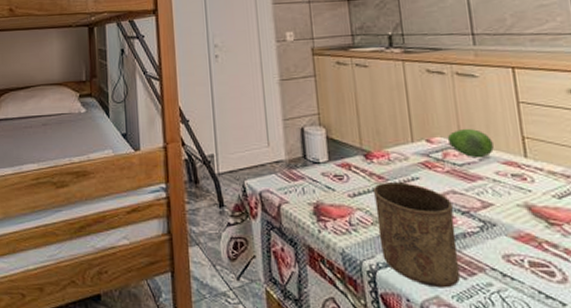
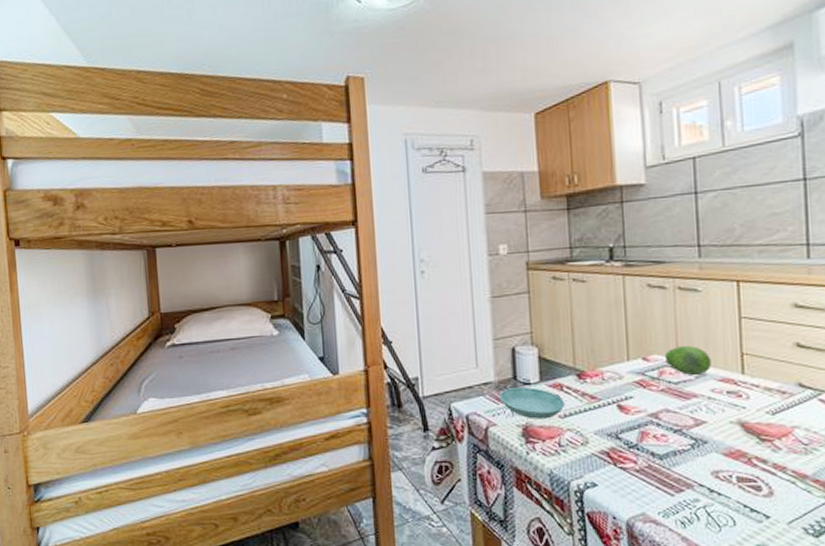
saucer: none [289,166,355,198] -> present [498,387,566,419]
cup: present [374,182,461,288] -> none [585,402,668,505]

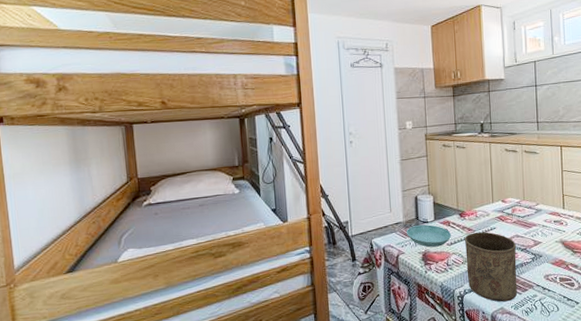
cup: none [585,402,668,505] -> present [465,232,518,302]
fruit: present [664,346,711,376] -> none [515,191,545,212]

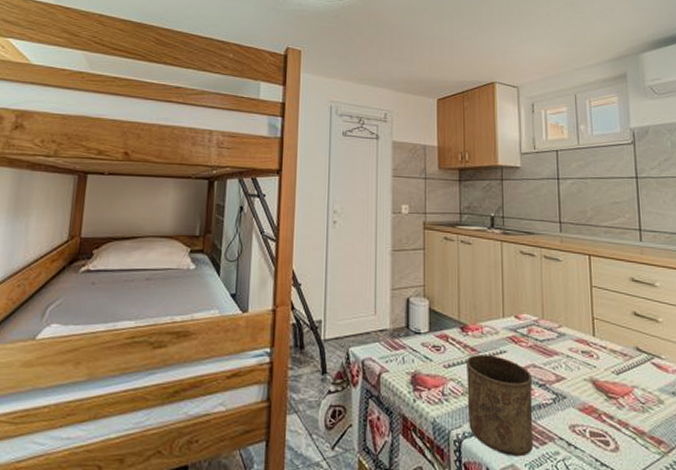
saucer: present [406,224,452,248] -> none [392,336,450,368]

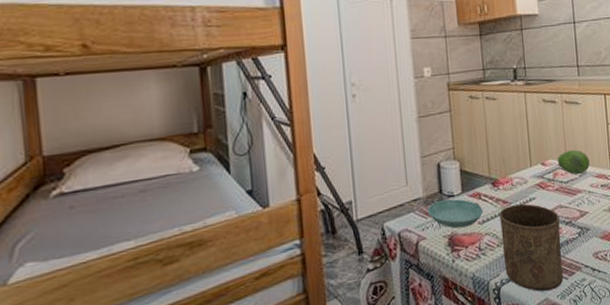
saucer: none [392,336,450,368] -> present [427,198,484,229]
fruit: none [532,308,569,336] -> present [557,150,590,175]

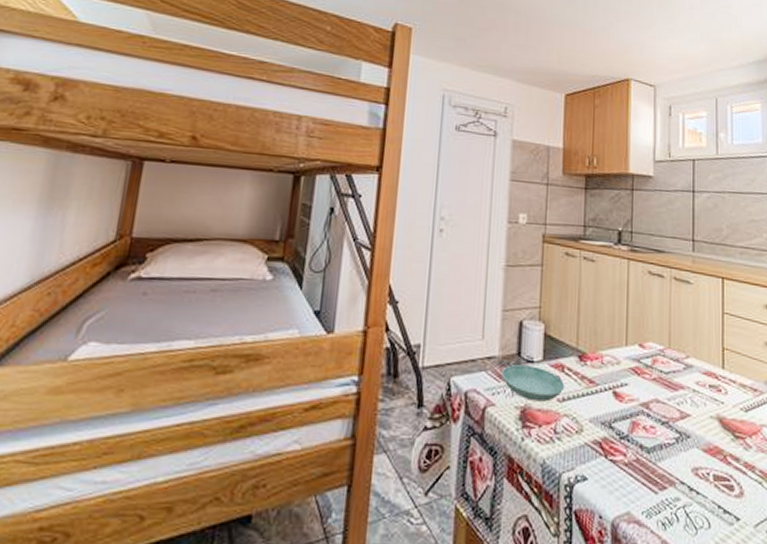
cup: present [499,203,564,292] -> none [581,387,655,504]
fruit: present [557,150,590,175] -> none [658,336,697,367]

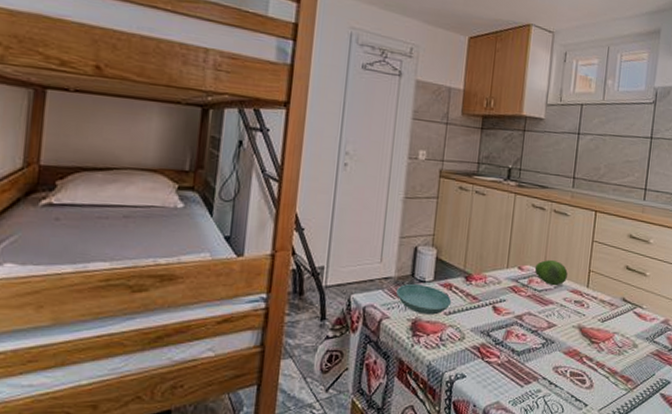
fruit: none [658,336,697,367] -> present [534,260,568,286]

